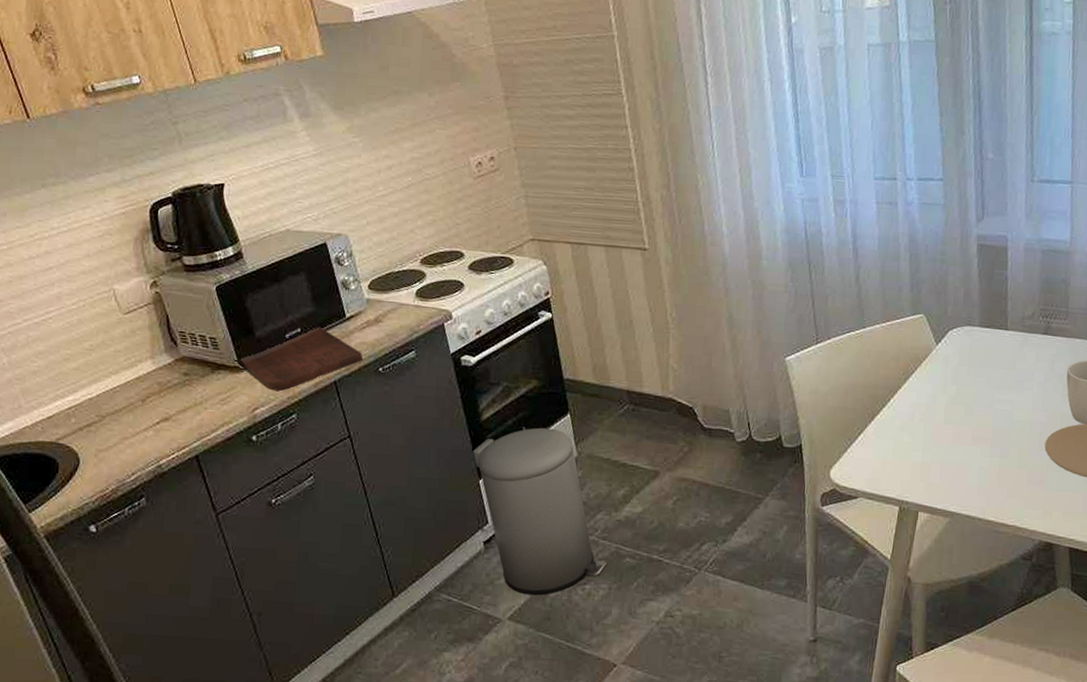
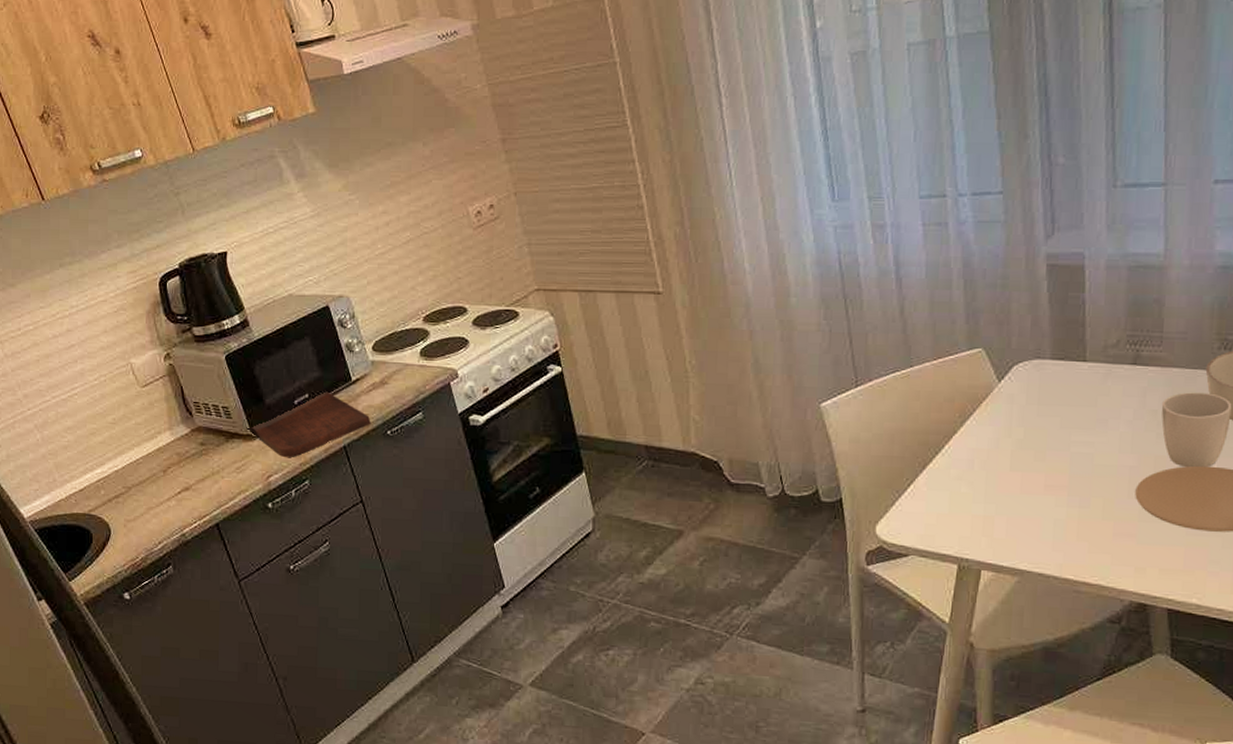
pedal bin: present [473,427,608,596] -> none [486,487,632,662]

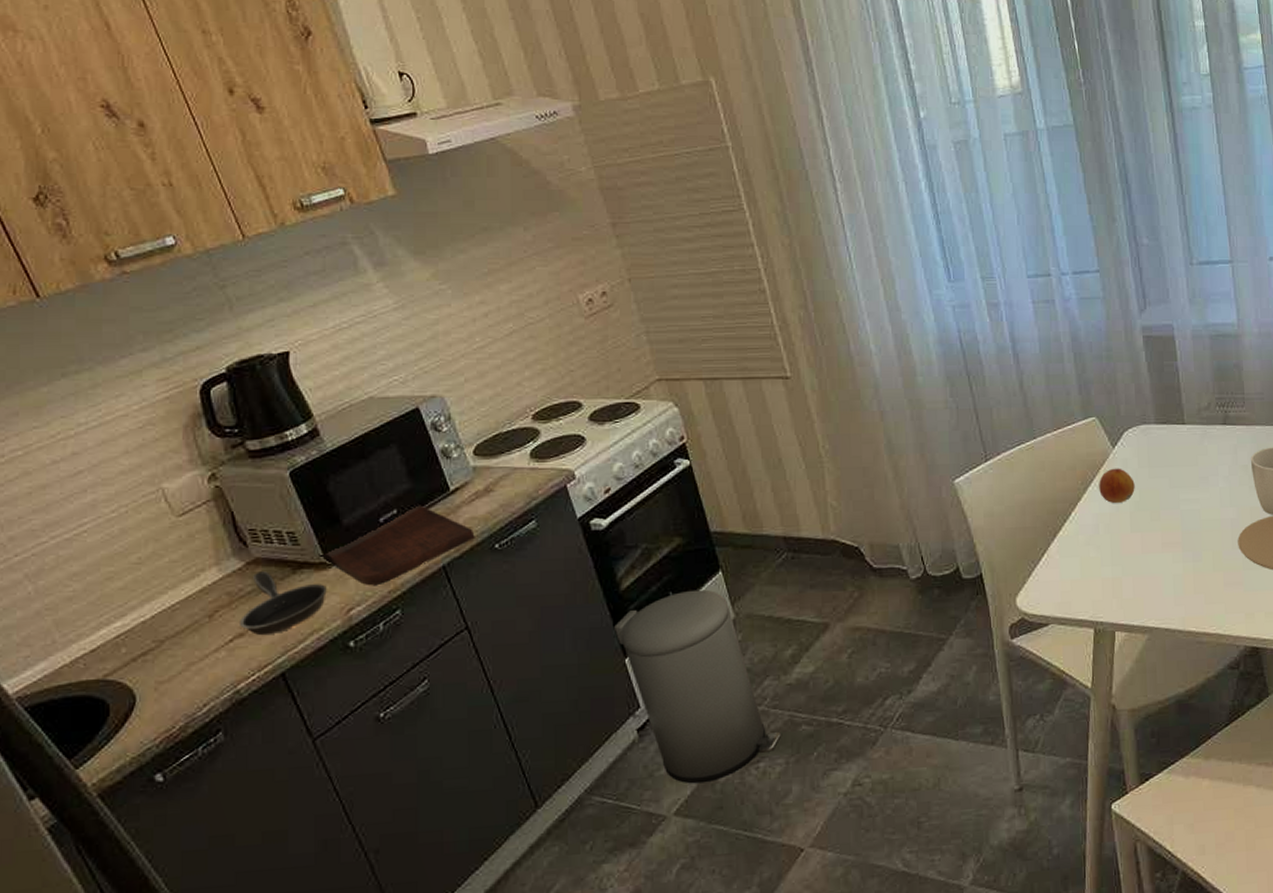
frying pan: none [186,438,252,491] -> present [240,571,327,636]
pedal bin: none [486,487,632,662] -> present [615,589,782,784]
fruit: none [978,403,1020,439] -> present [1099,468,1135,503]

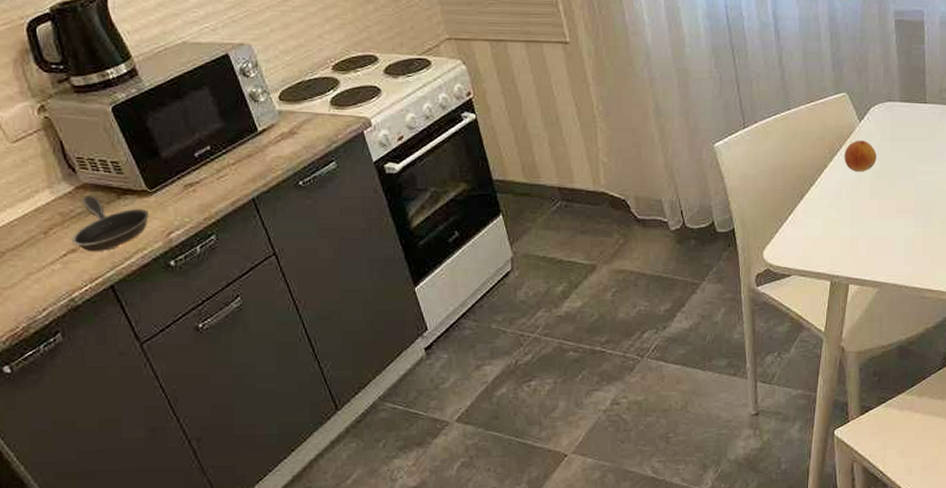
cutting board: present [319,503,475,586] -> none [140,141,281,213]
pedal bin: present [615,589,782,784] -> none [406,230,552,396]

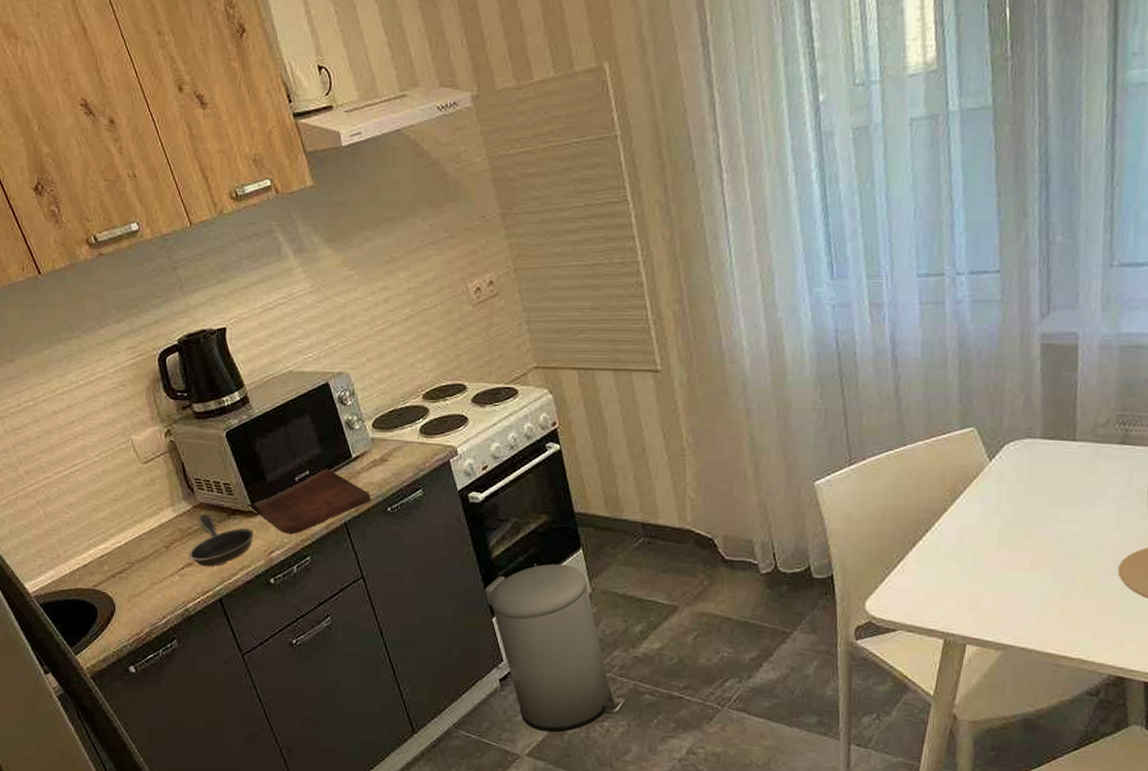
cutting board: none [140,141,281,213] -> present [248,467,371,535]
pedal bin: none [406,230,552,396] -> present [485,563,627,733]
fruit: present [844,140,877,171] -> none [968,481,1009,518]

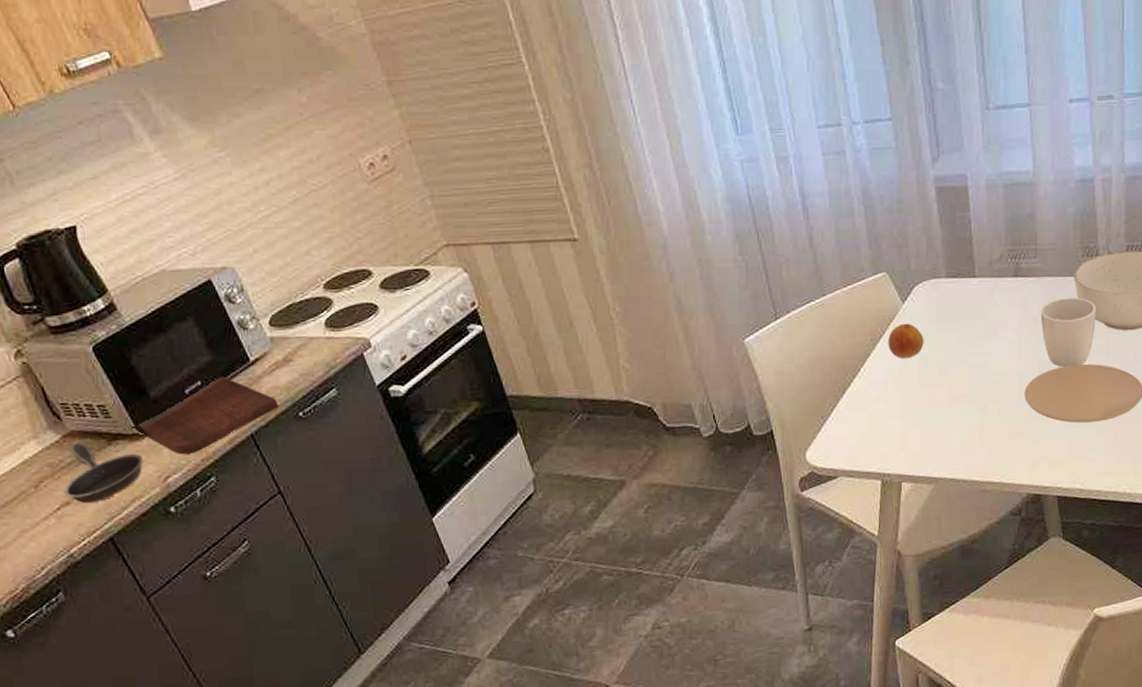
pedal bin: present [485,563,627,733] -> none [420,451,585,630]
fruit: none [968,481,1009,518] -> present [888,323,924,358]

